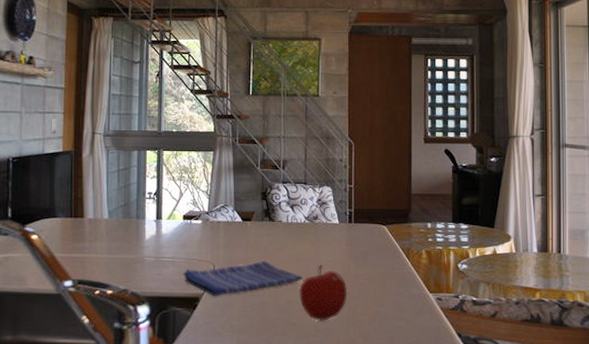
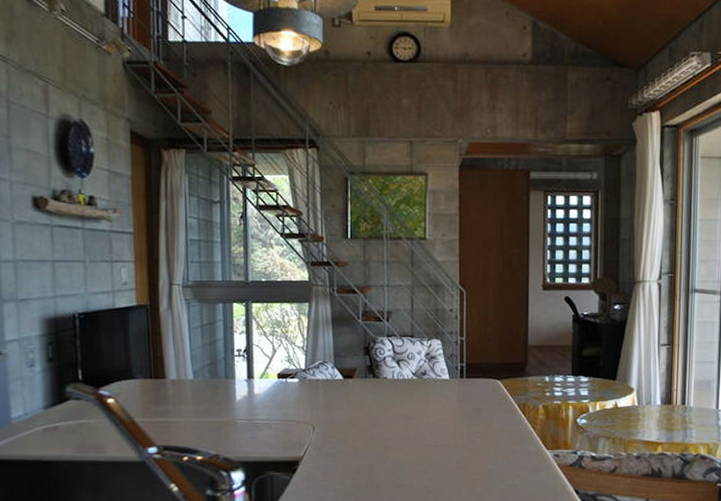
dish towel: present [183,260,303,296] -> none [279,420,411,459]
fruit: present [299,264,348,321] -> none [407,423,459,482]

